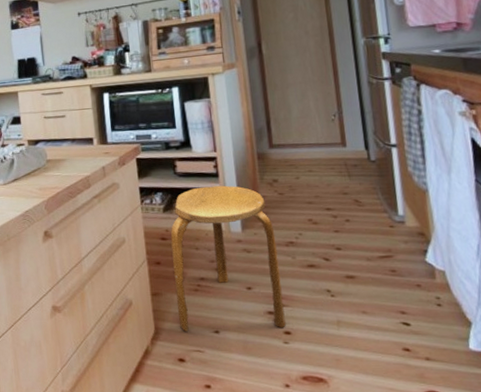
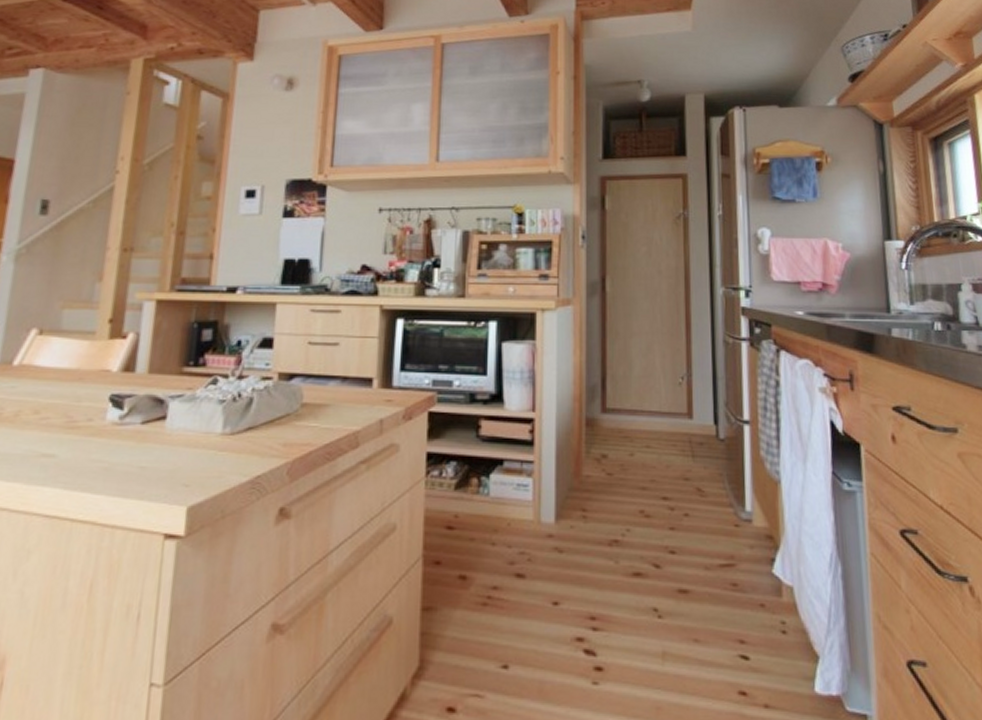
stool: present [170,185,286,331] -> none [455,457,597,666]

